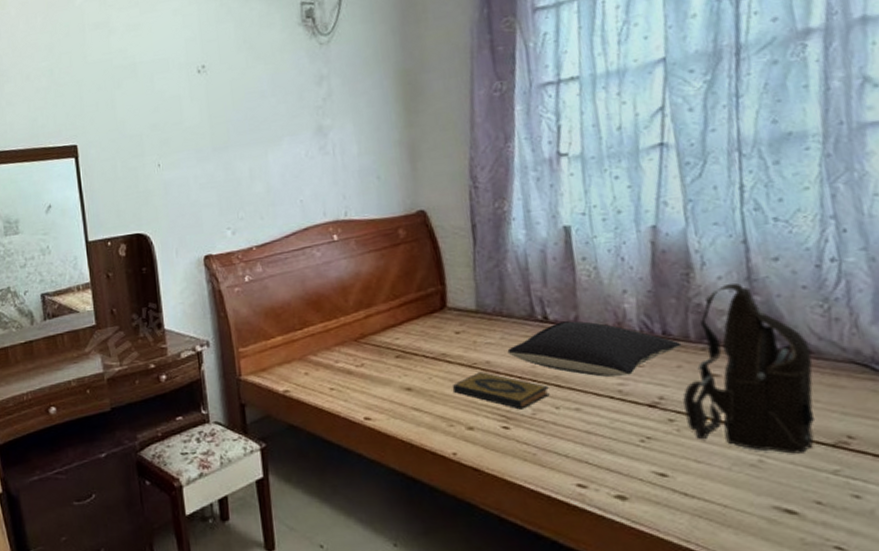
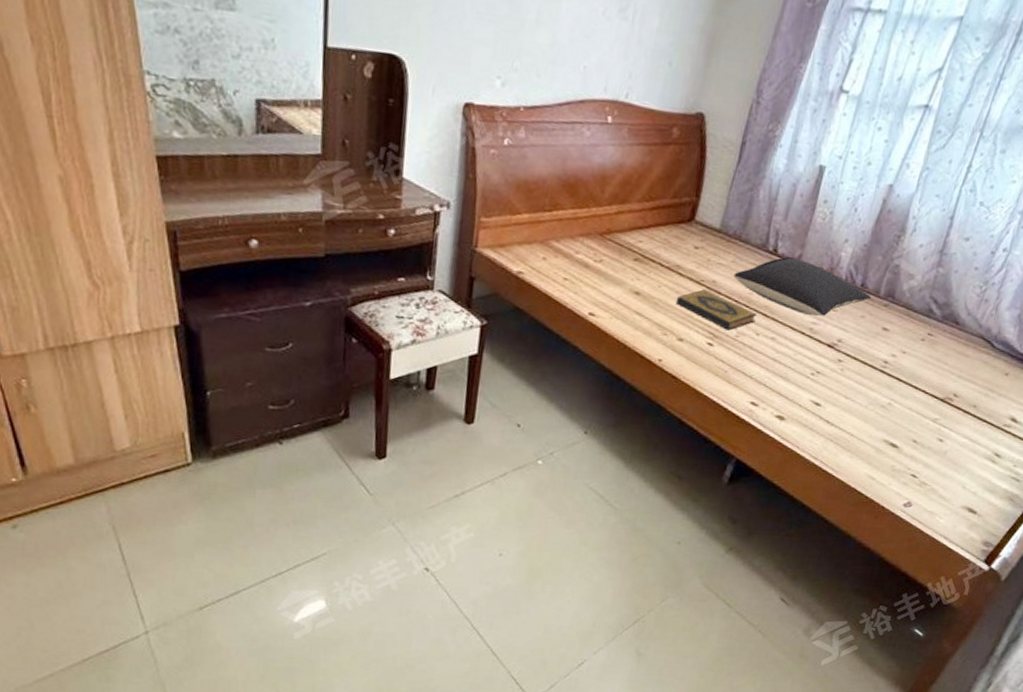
shoulder bag: present [683,283,816,454] -> none [850,253,959,403]

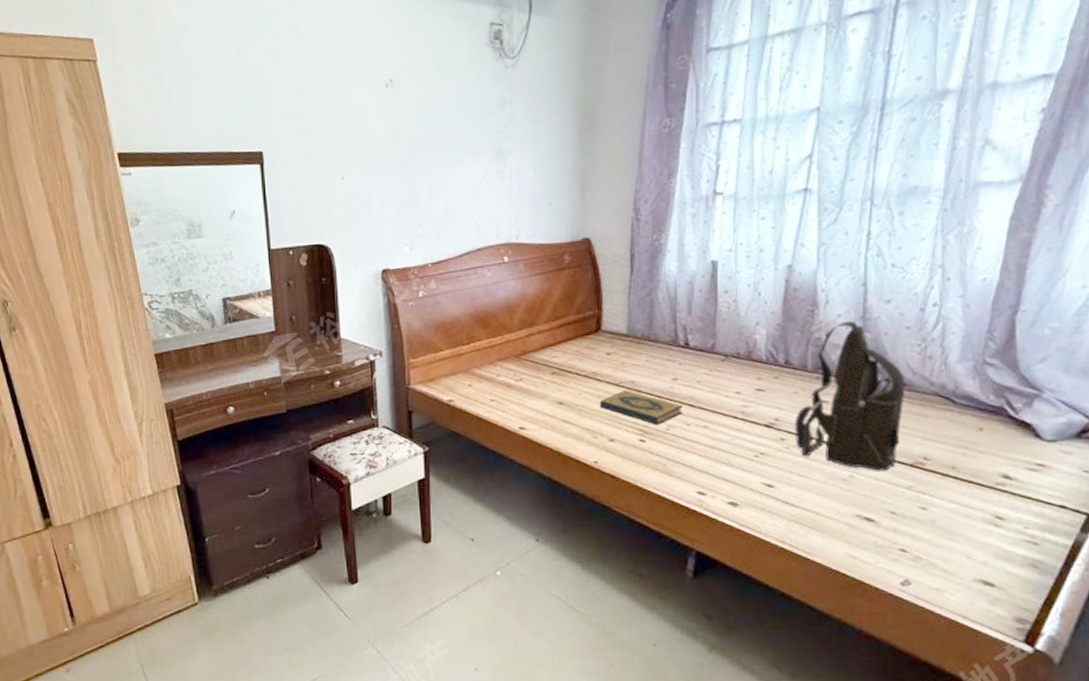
pillow: present [733,257,872,316] -> none [650,348,800,399]
shoulder bag: none [850,253,959,403] -> present [795,321,906,471]

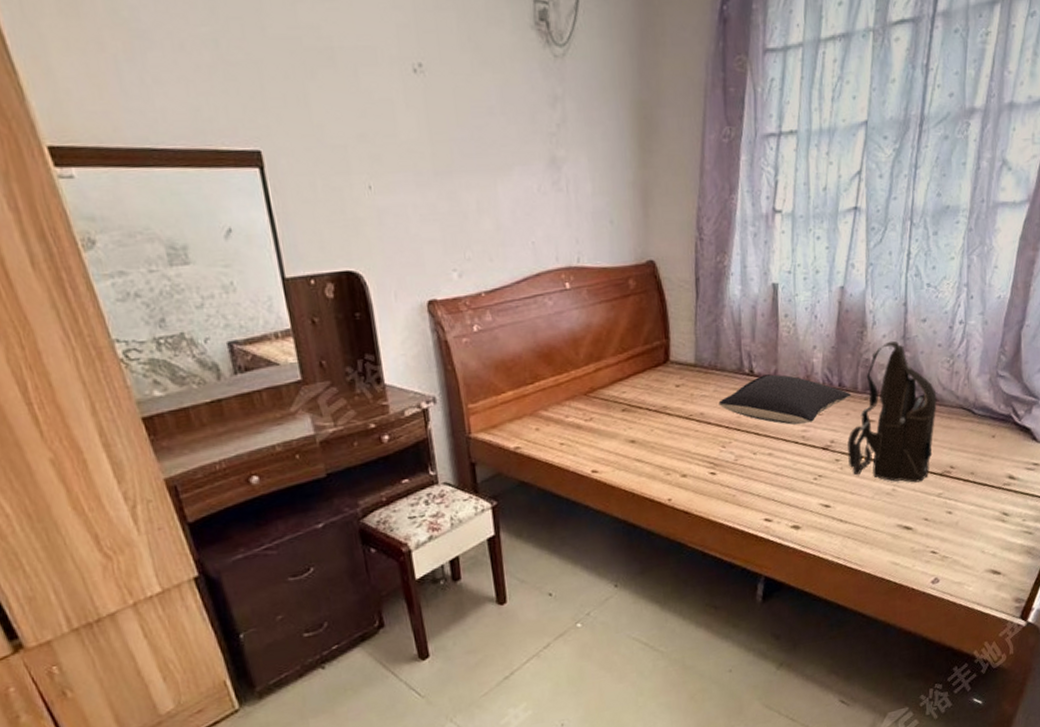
hardback book: present [599,390,683,425] -> none [670,423,750,457]
pillow: none [650,348,800,399] -> present [718,374,852,425]

